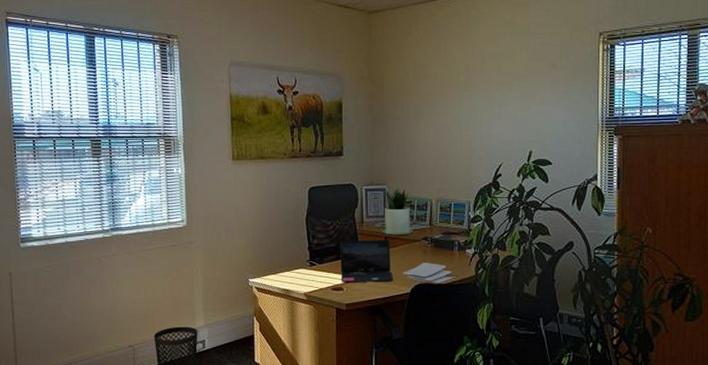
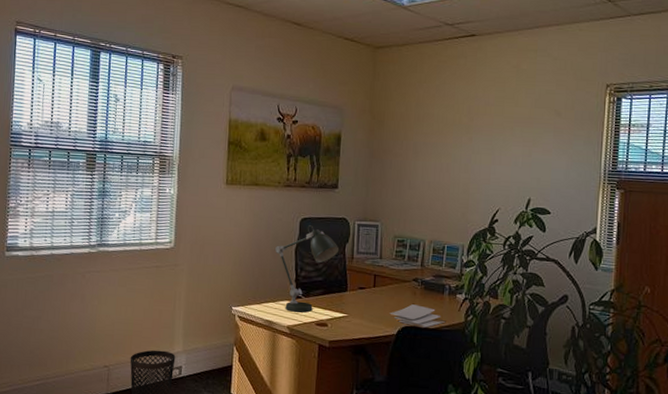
desk lamp: none [286,194,349,279] -> present [275,225,340,313]
laptop: present [340,239,394,283] -> none [326,275,381,323]
planter: present [383,188,413,236] -> none [372,225,403,275]

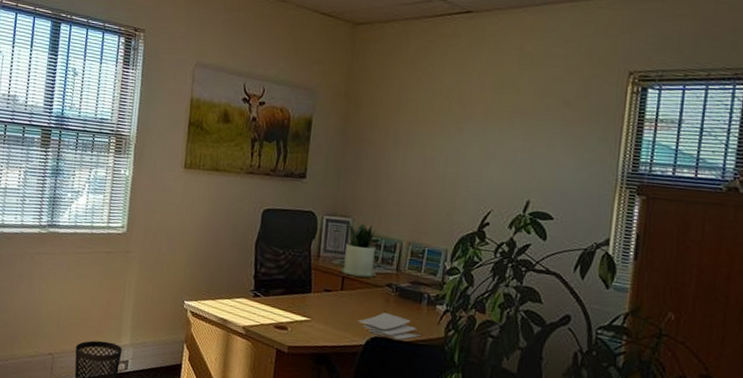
desk lamp: present [275,225,340,313] -> none [234,217,305,313]
planter: none [372,225,403,275] -> present [340,222,376,279]

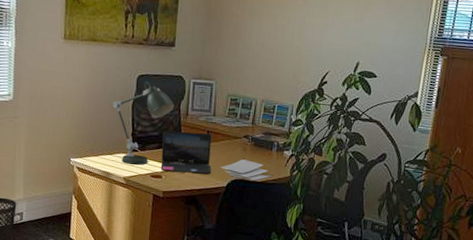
desk lamp: none [234,217,305,313] -> present [113,82,175,165]
laptop: none [286,274,348,330] -> present [160,130,212,176]
planter: present [340,222,376,279] -> none [206,84,235,132]

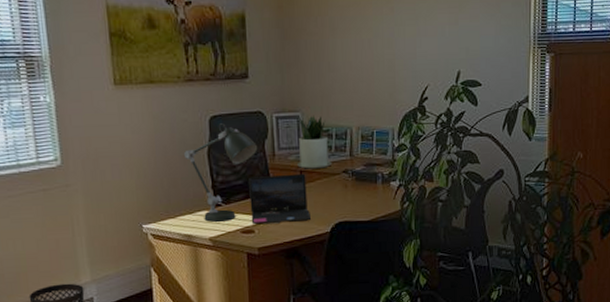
planter: none [206,84,235,132] -> present [297,115,331,169]
papers: present [221,159,273,182] -> none [321,198,382,222]

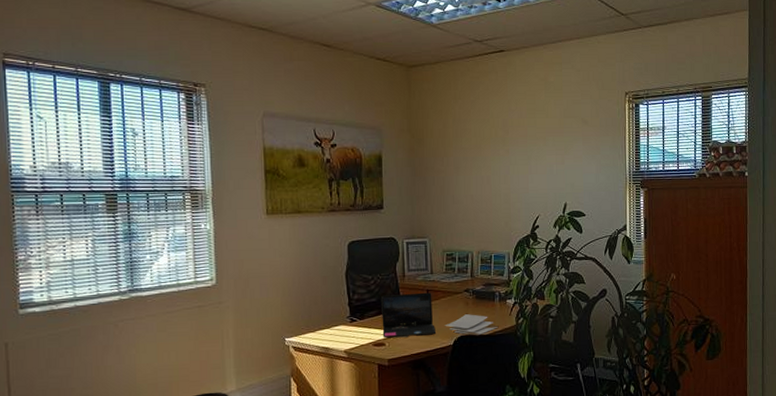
desk lamp: present [184,123,258,222] -> none [325,248,390,336]
planter: present [297,115,331,169] -> none [424,240,454,289]
papers: none [321,198,382,222] -> present [445,314,499,336]

